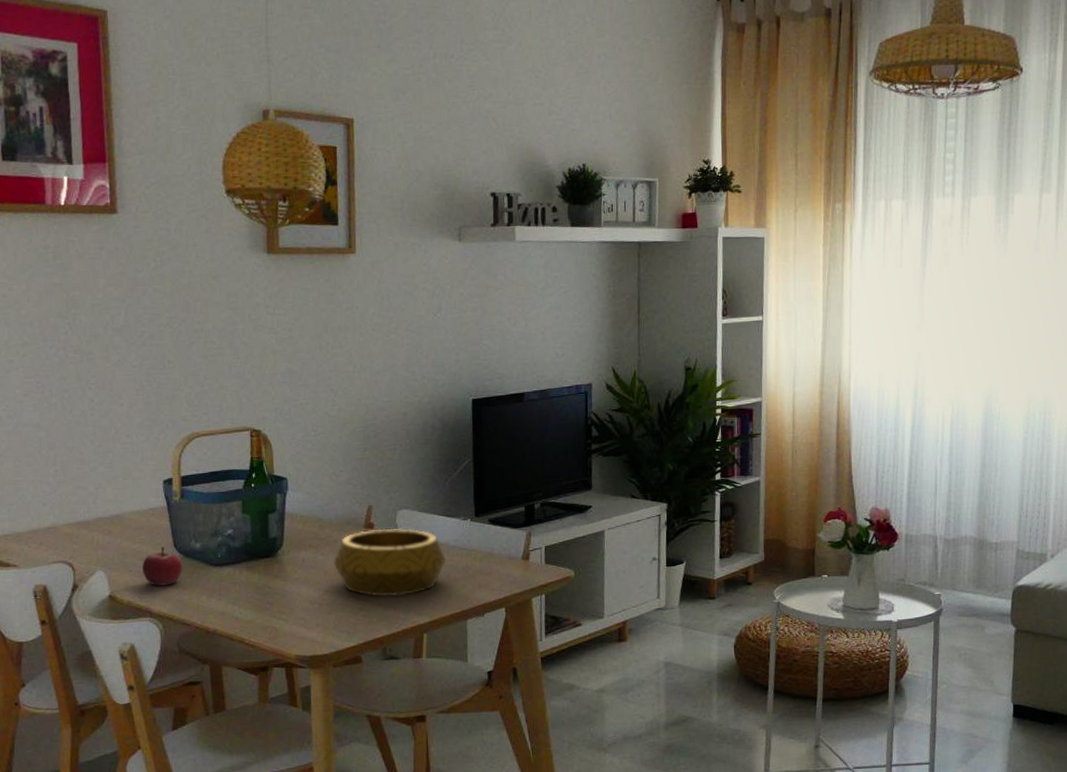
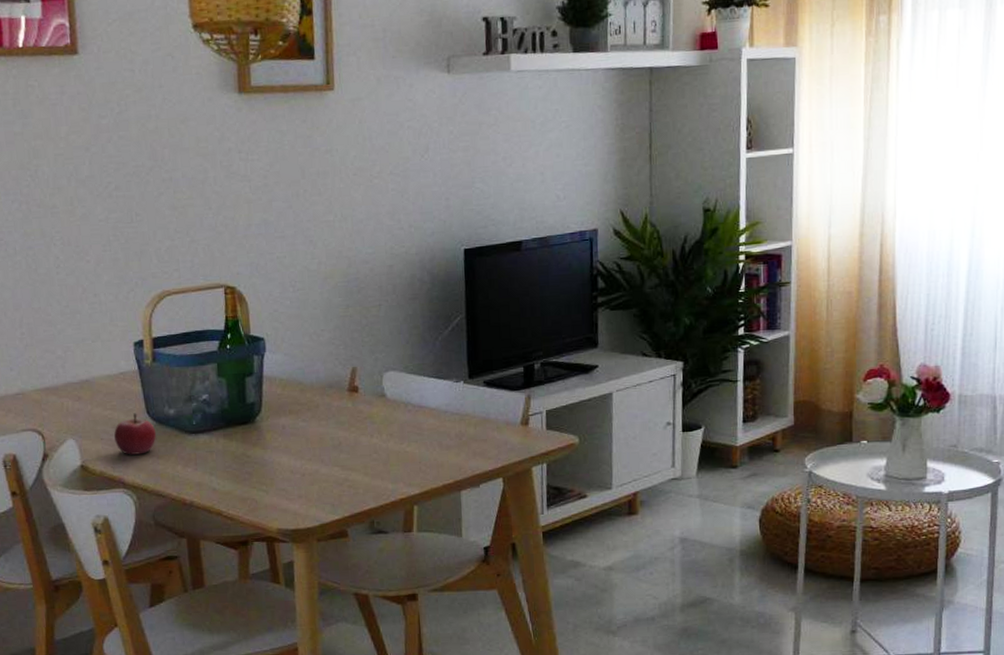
decorative bowl: present [333,528,446,596] -> none [315,392,438,465]

